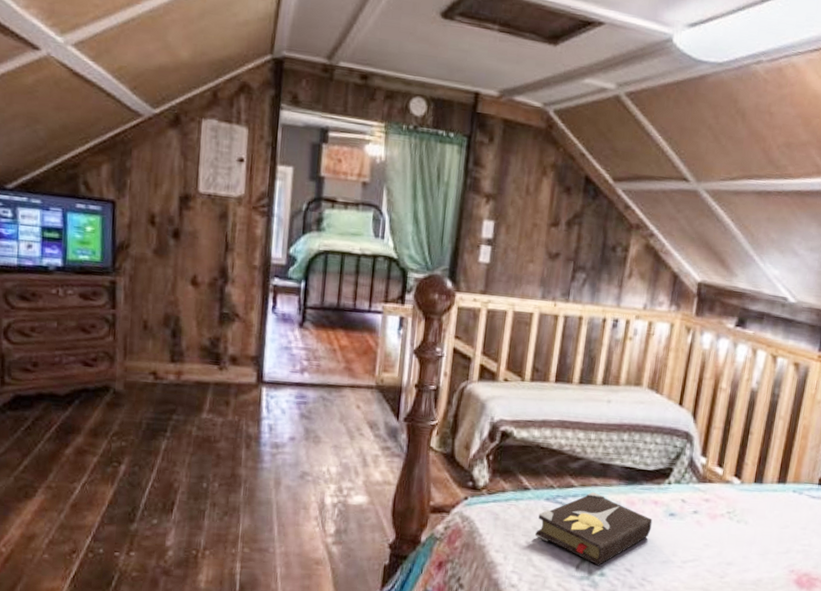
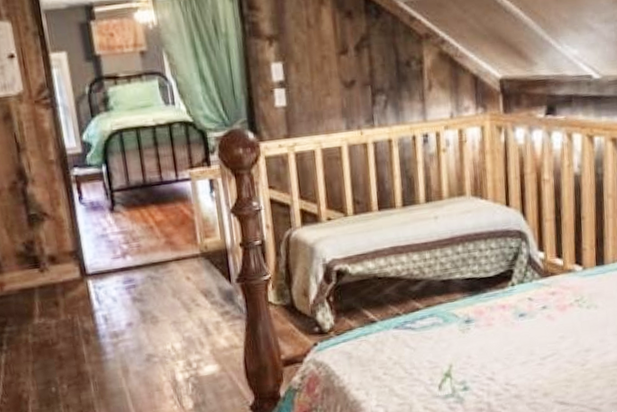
hardback book: present [535,491,653,566] -> none [391,310,505,381]

